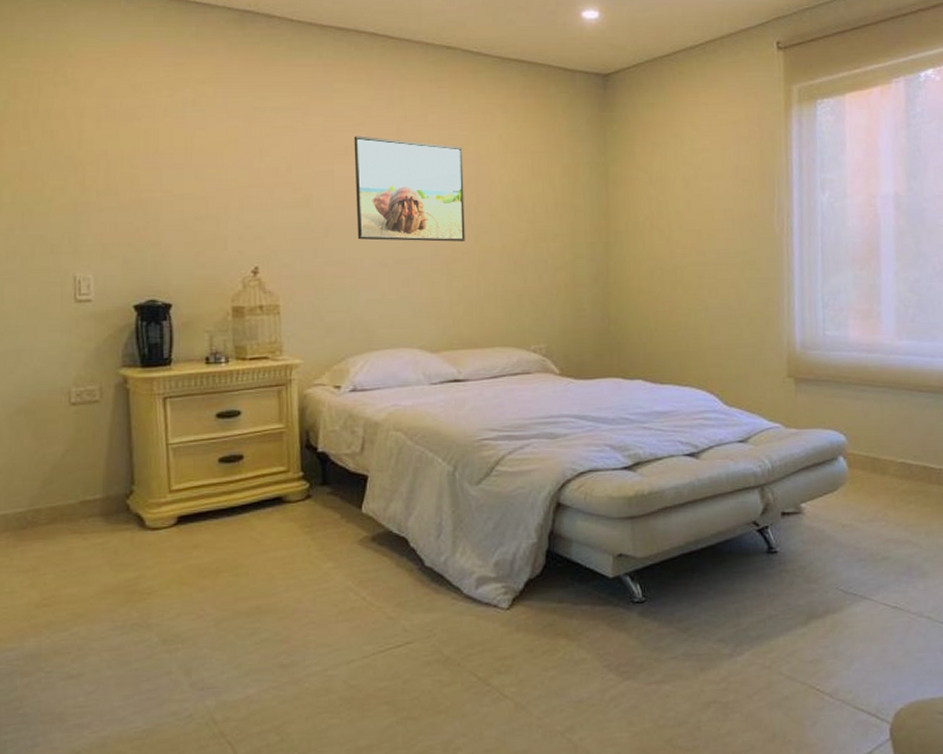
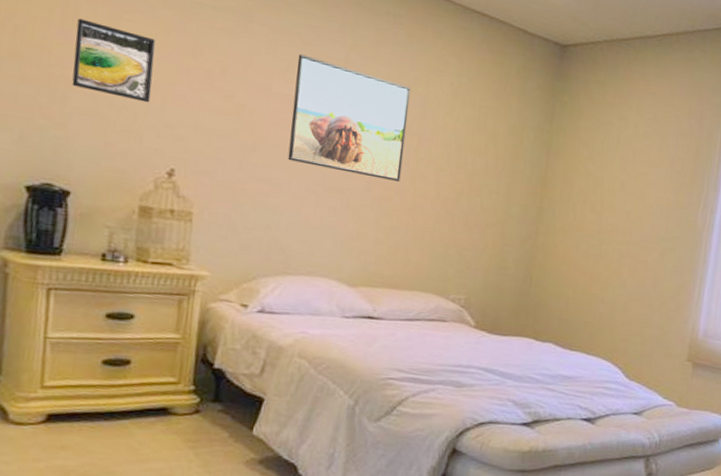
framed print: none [158,143,229,209] -> present [72,18,156,103]

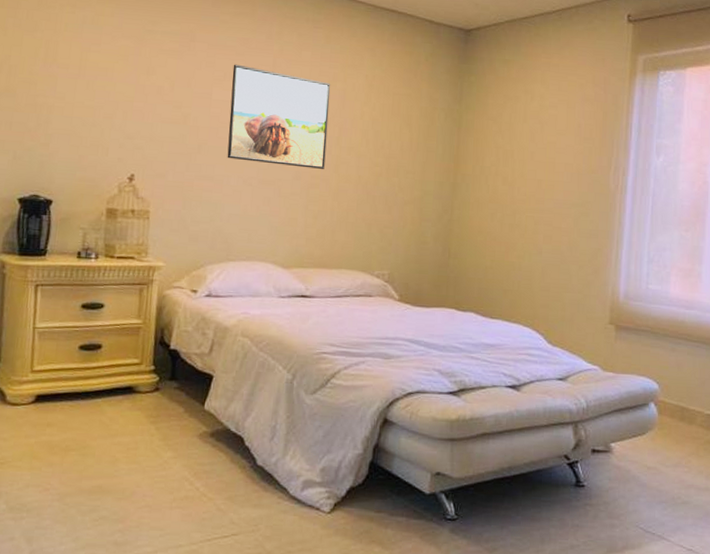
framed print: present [72,18,156,103] -> none [53,54,117,119]

